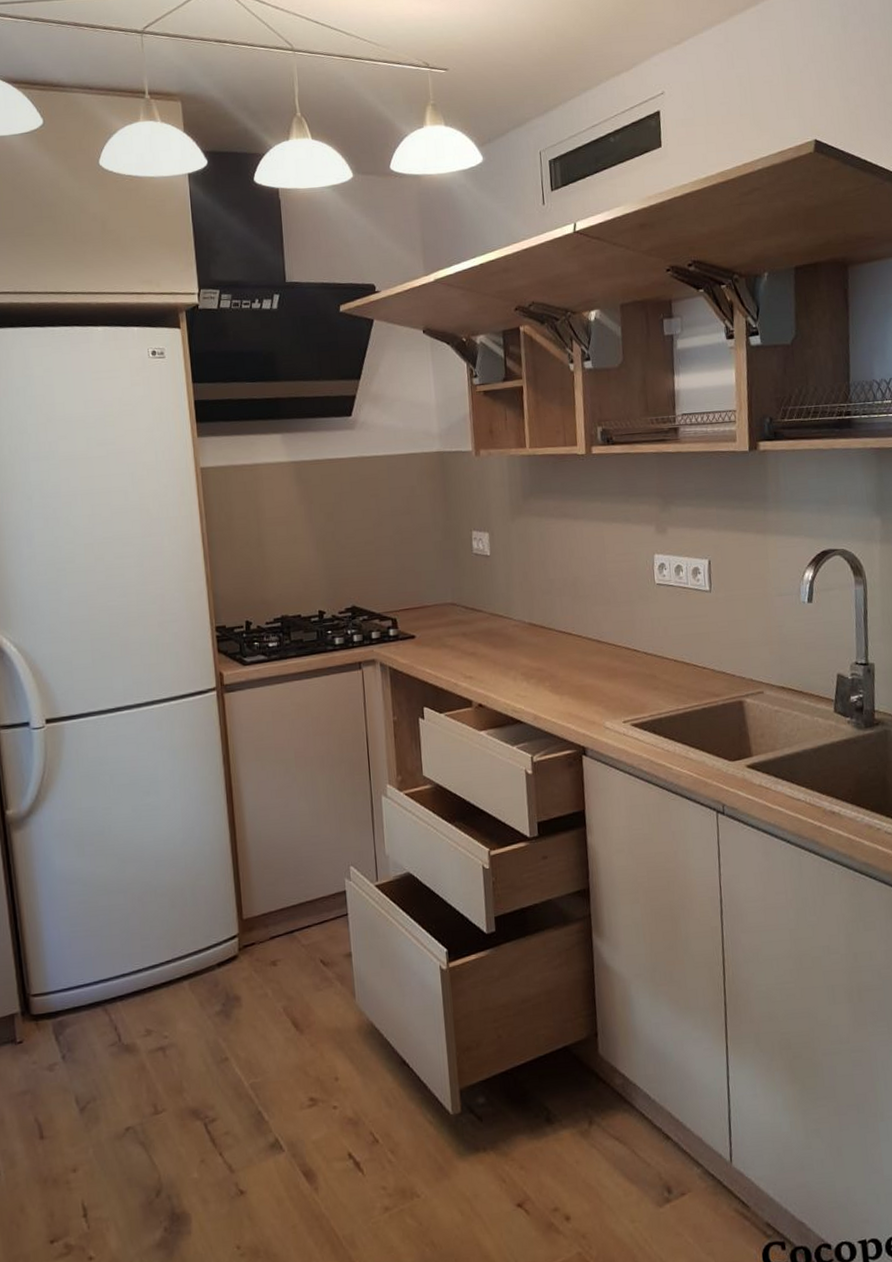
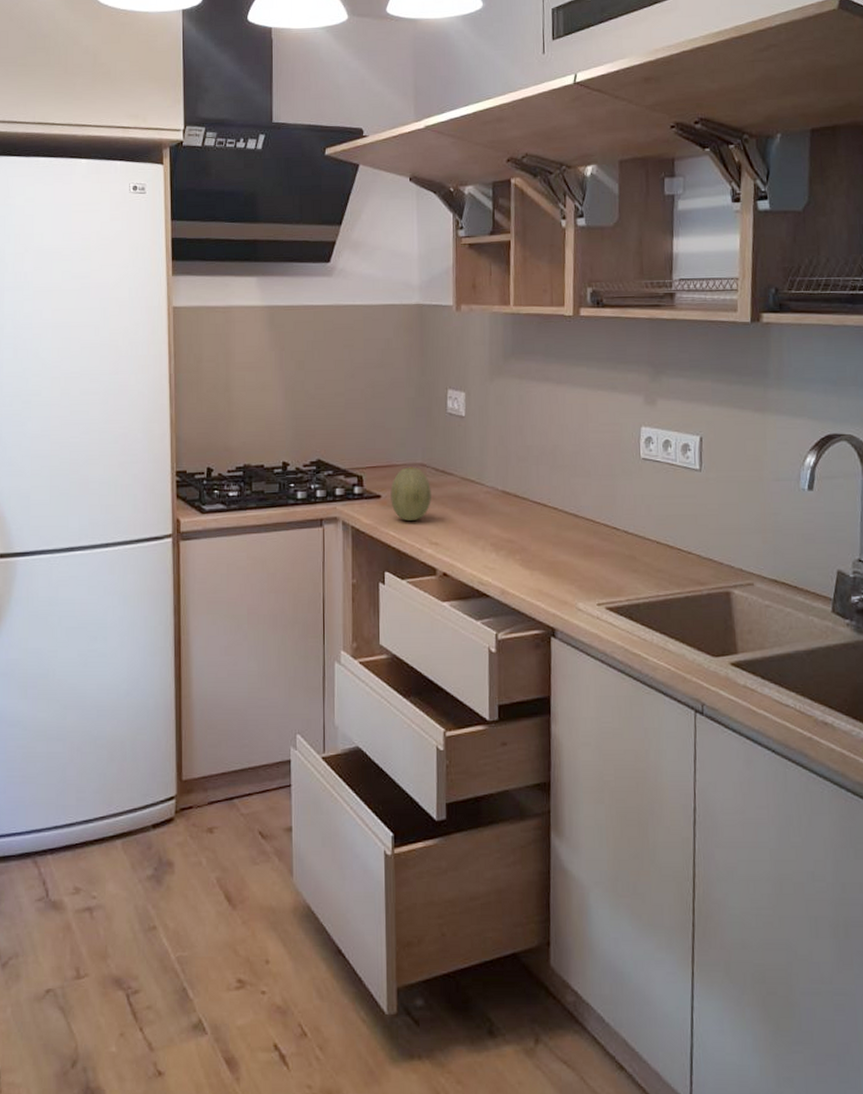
fruit: none [424,606,463,658] -> present [390,467,431,521]

